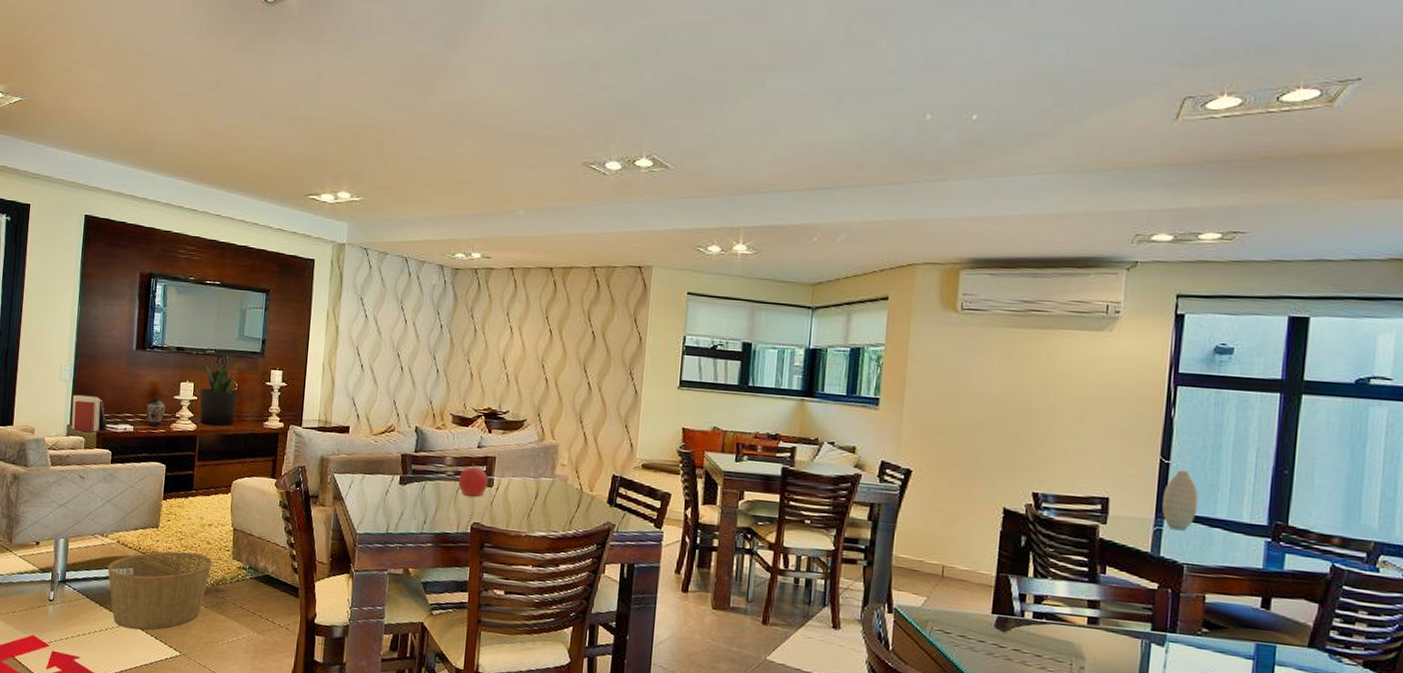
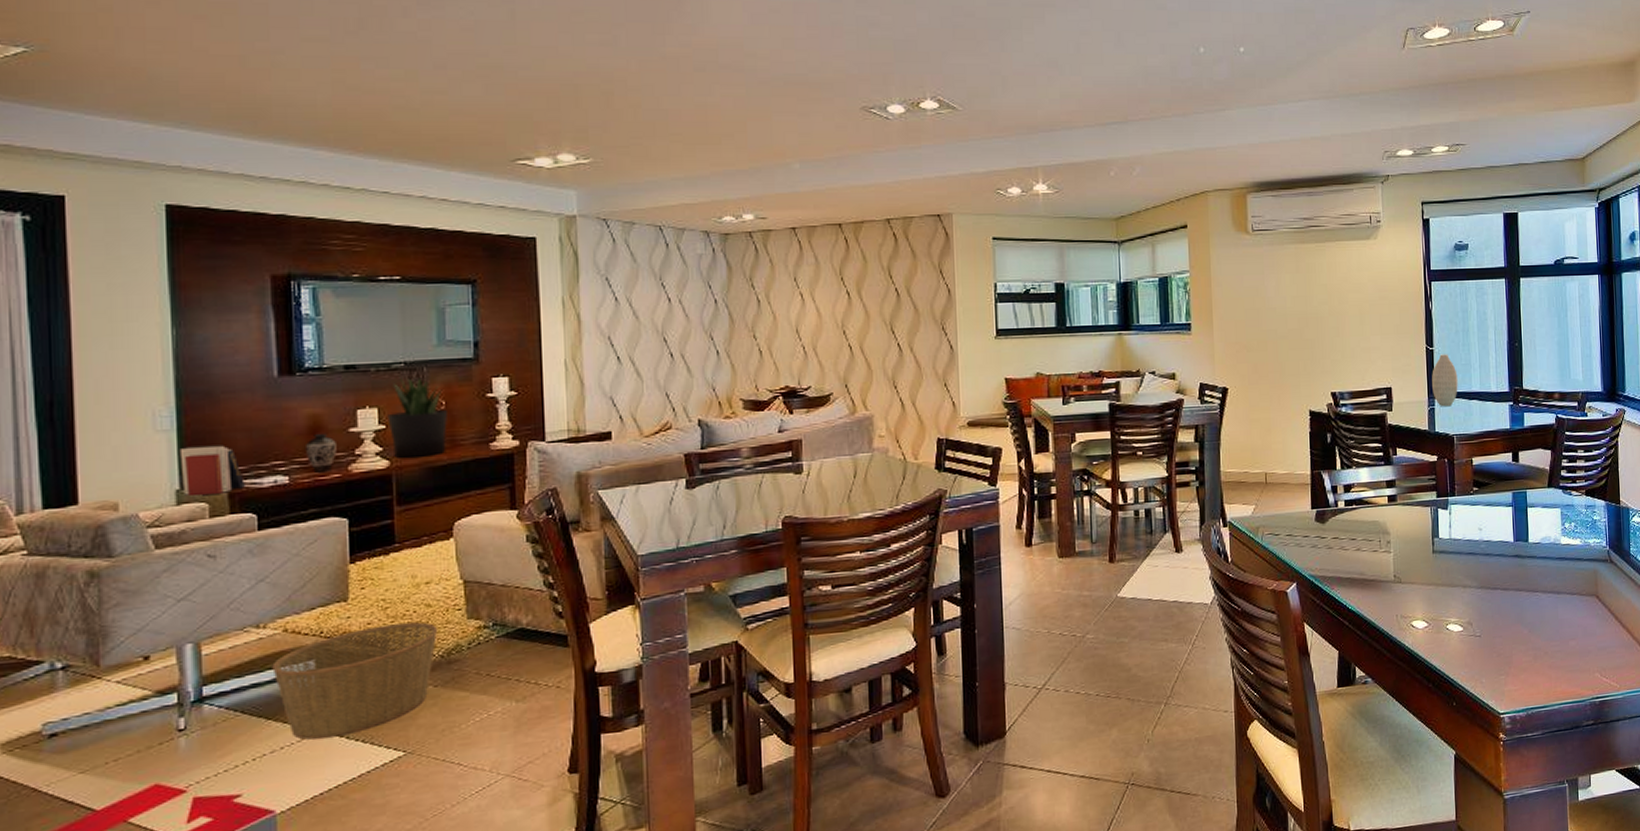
fruit: present [457,463,489,498] -> none [759,450,797,489]

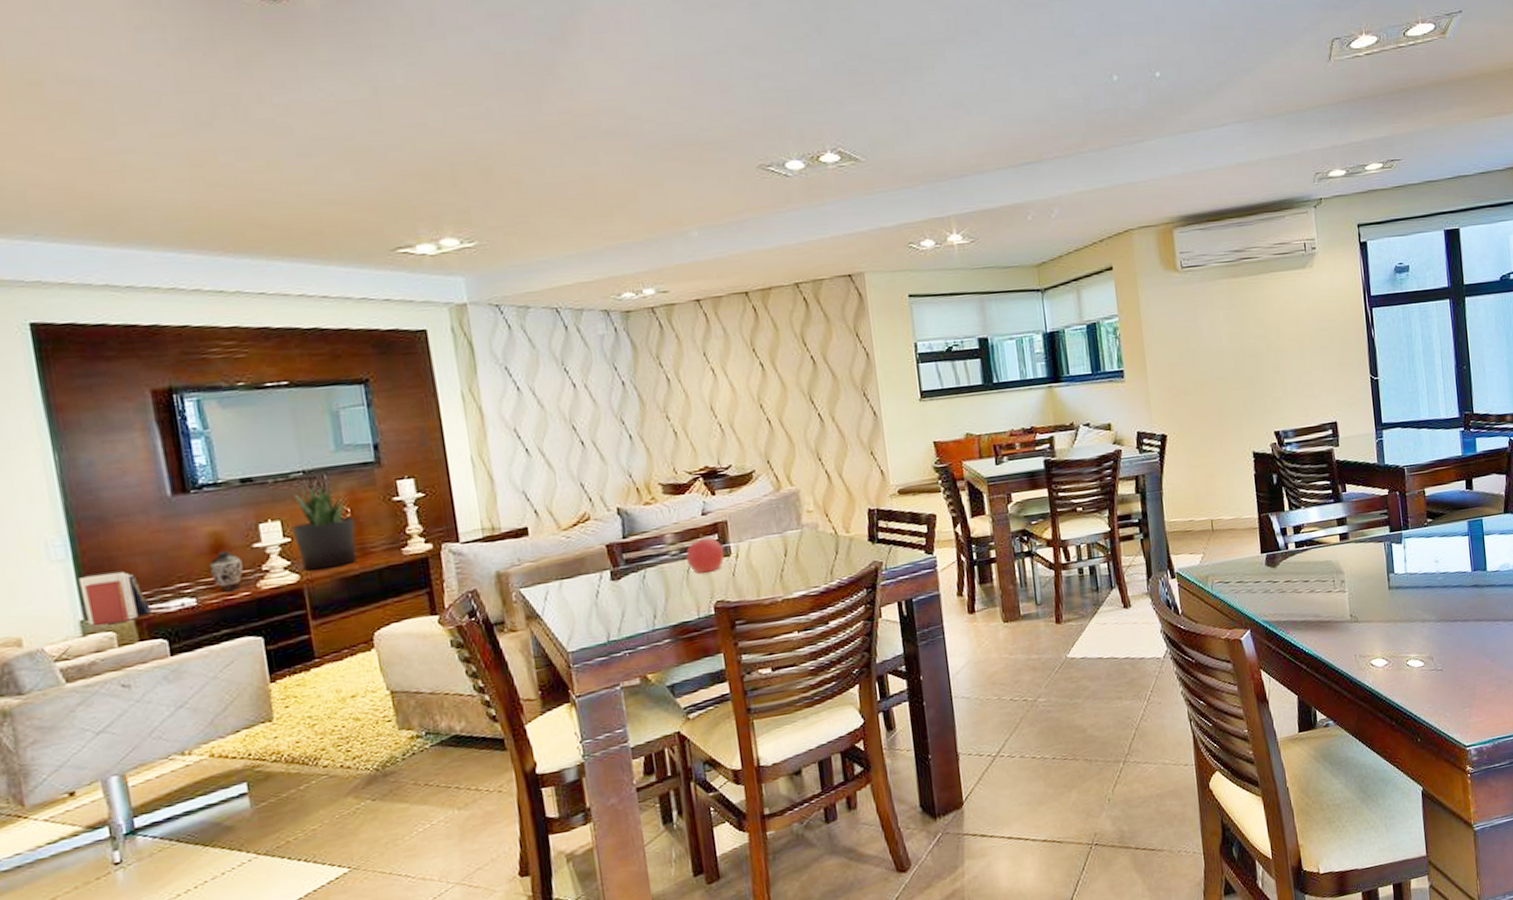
basket: present [272,622,439,740] -> none [202,736,371,864]
fruit: none [759,450,797,489] -> present [685,533,725,574]
vase: present [1432,354,1458,407] -> none [1378,382,1406,439]

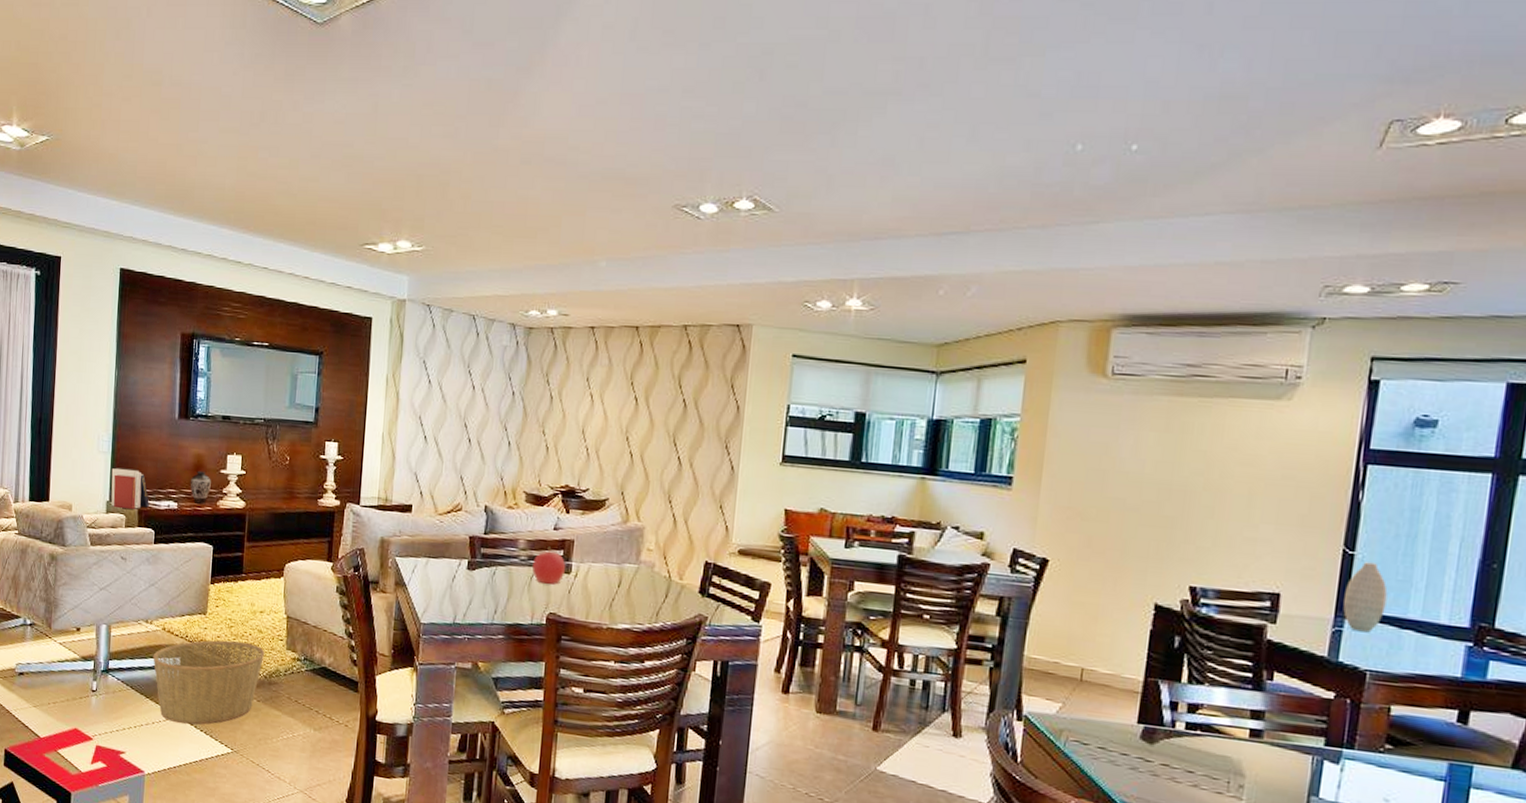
basket: none [202,736,371,864] -> present [153,640,265,724]
planter: present [291,487,357,572] -> none [247,431,290,504]
vase: none [1378,382,1406,439] -> present [1343,562,1388,633]

